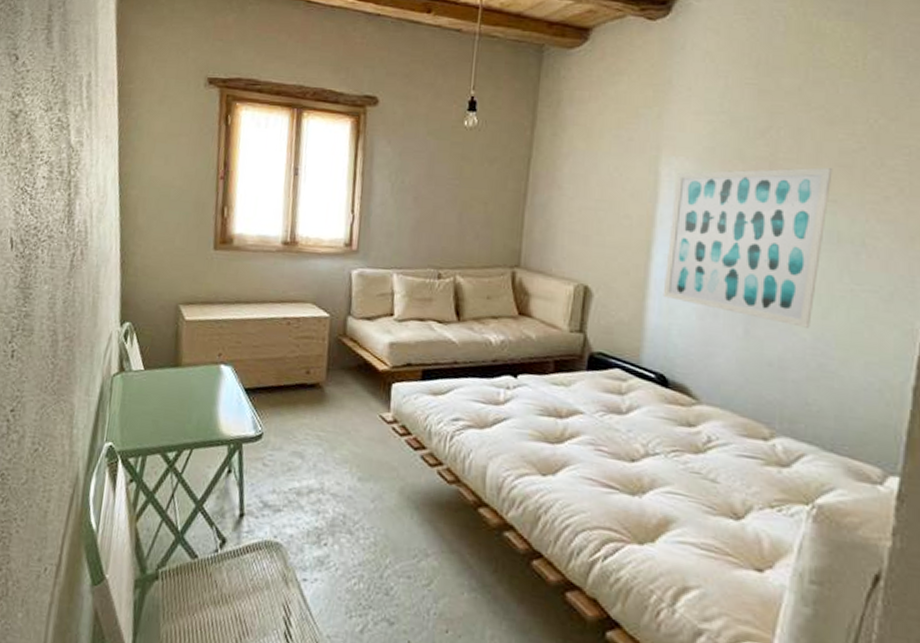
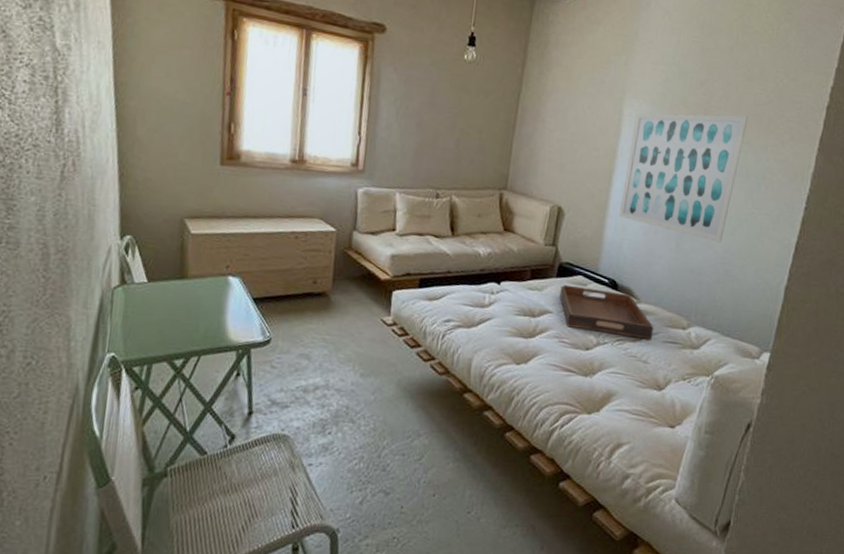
serving tray: none [592,379,722,453] -> present [559,284,654,341]

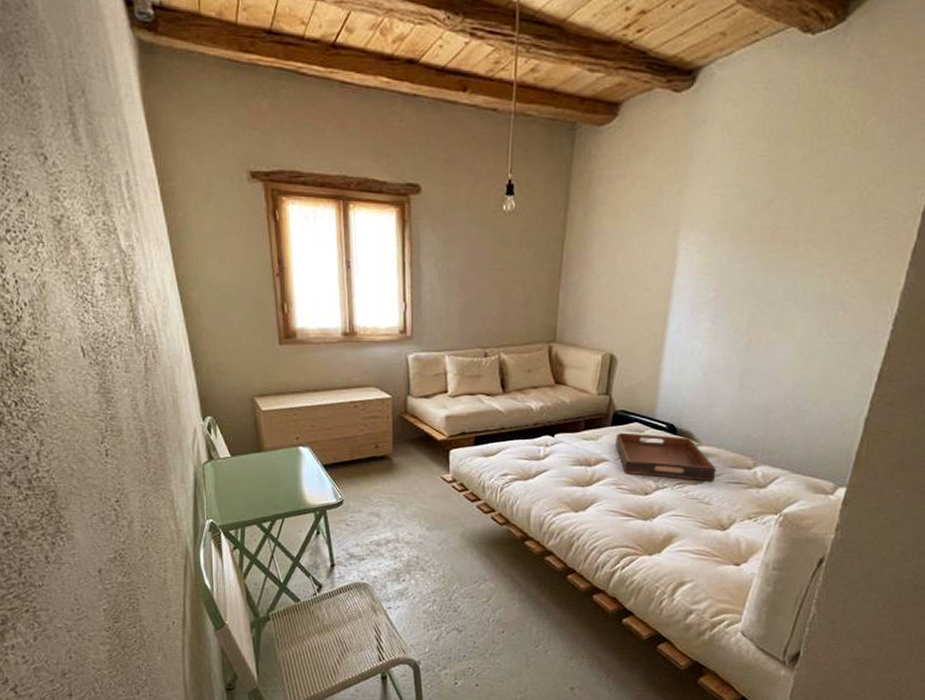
wall art: present [618,113,749,243] -> none [675,234,825,377]

